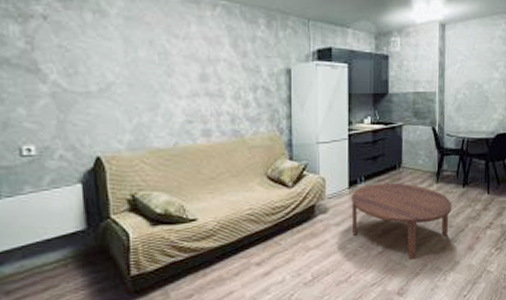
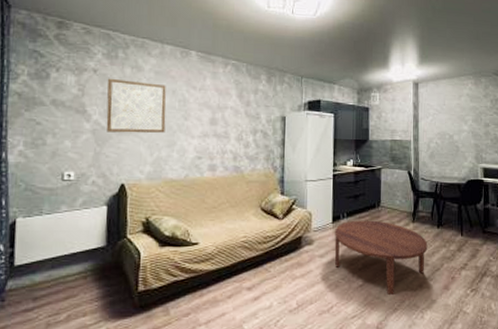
wall art: none [62,26,145,95] -> present [106,78,166,133]

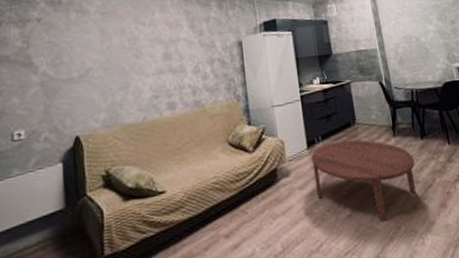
wall art: present [106,78,166,133] -> none [52,24,118,83]

